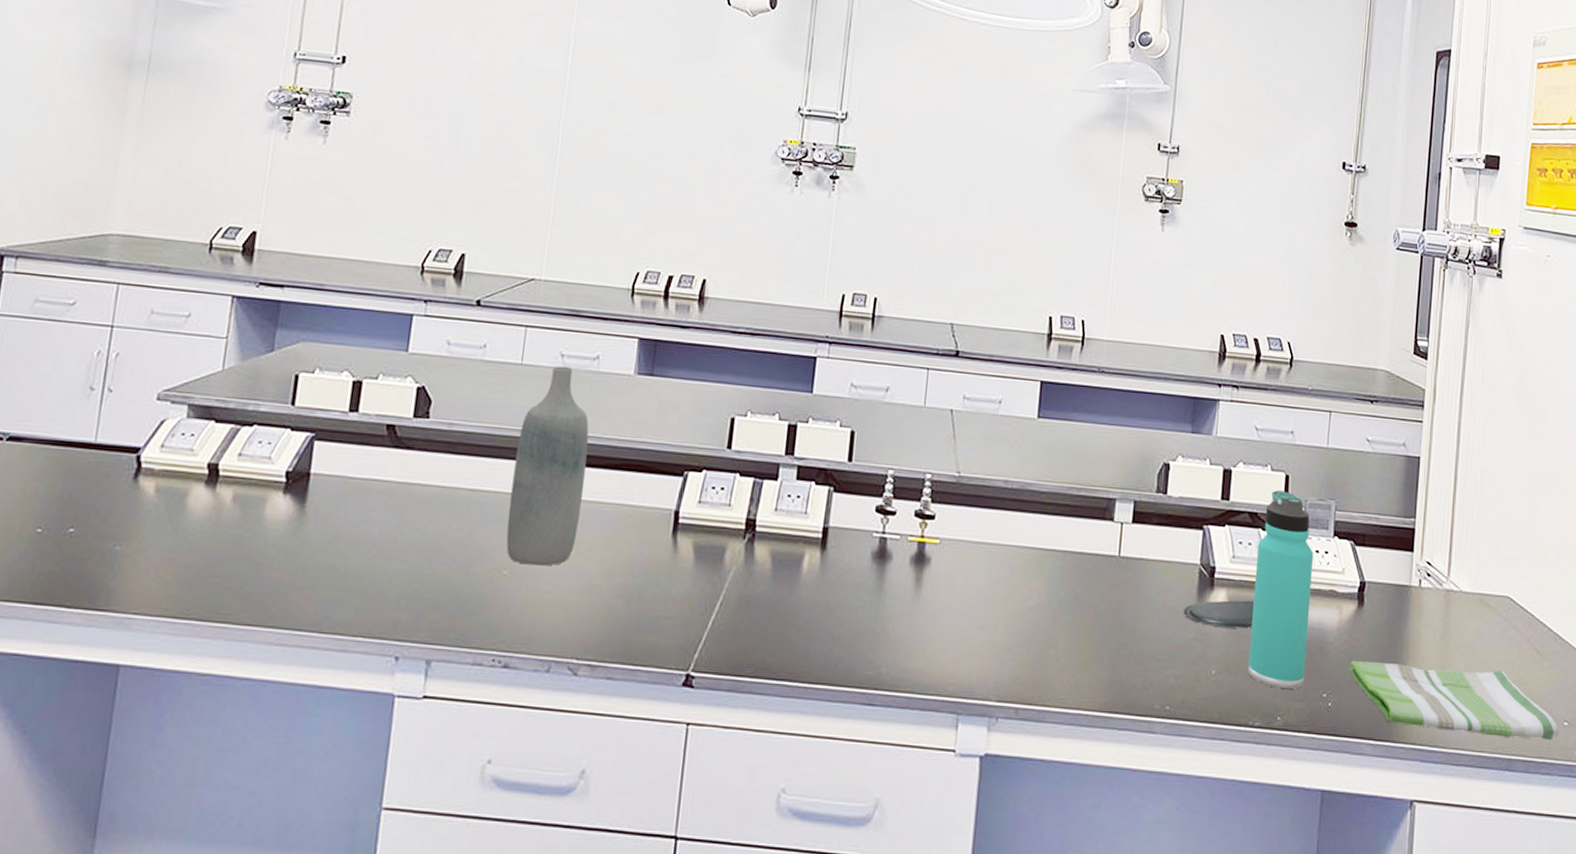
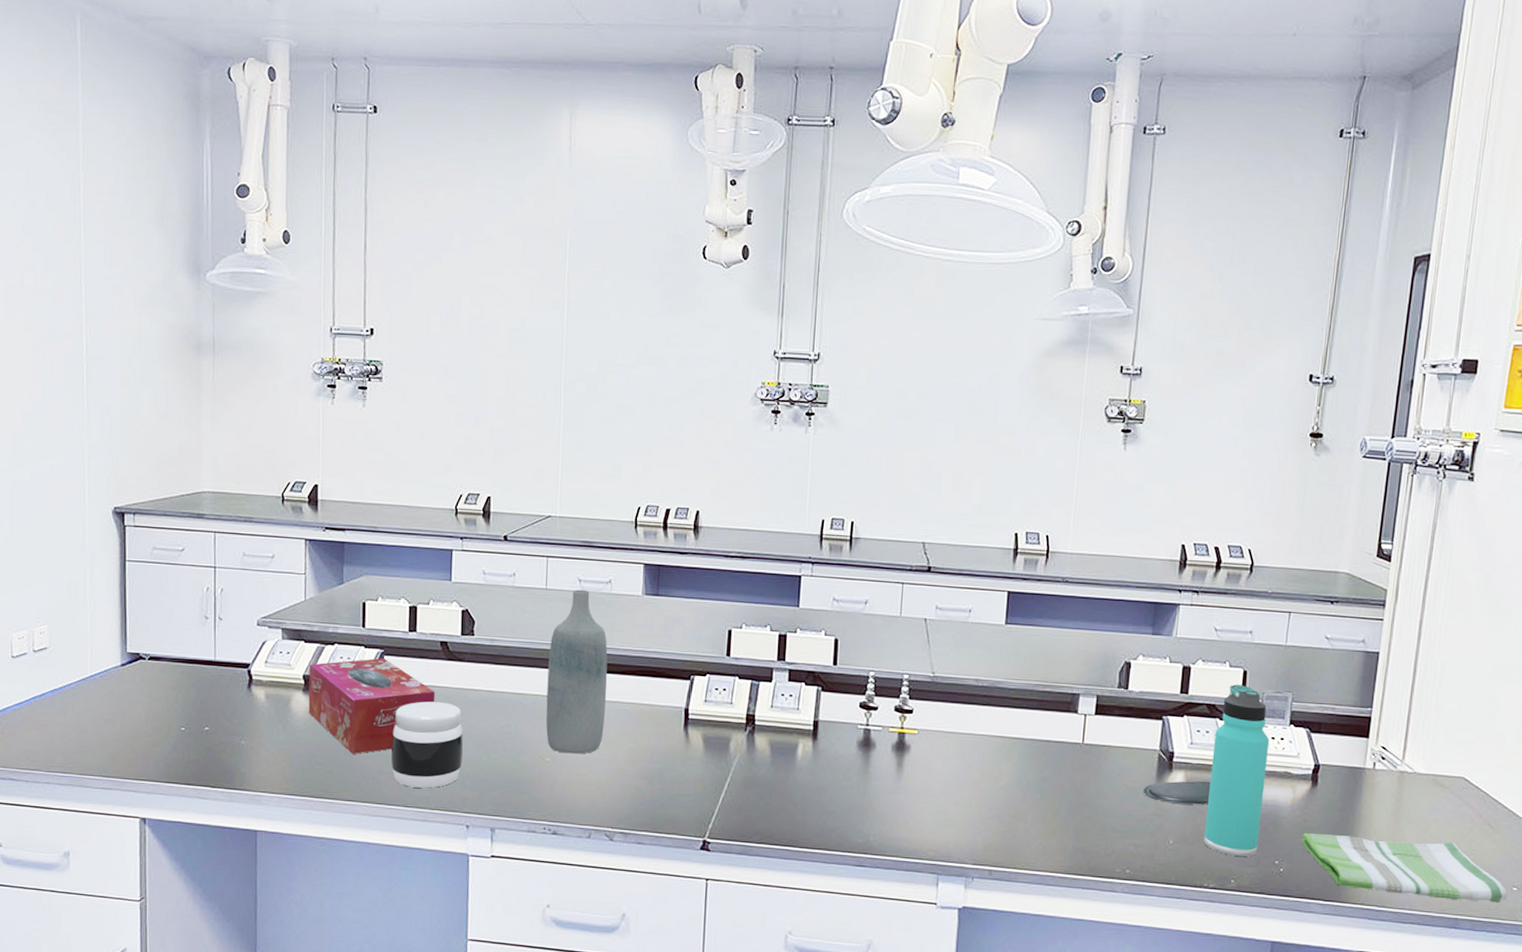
tissue box: none [208,443,374,565] -> present [308,657,435,754]
jar: none [307,498,404,609] -> present [390,701,464,788]

